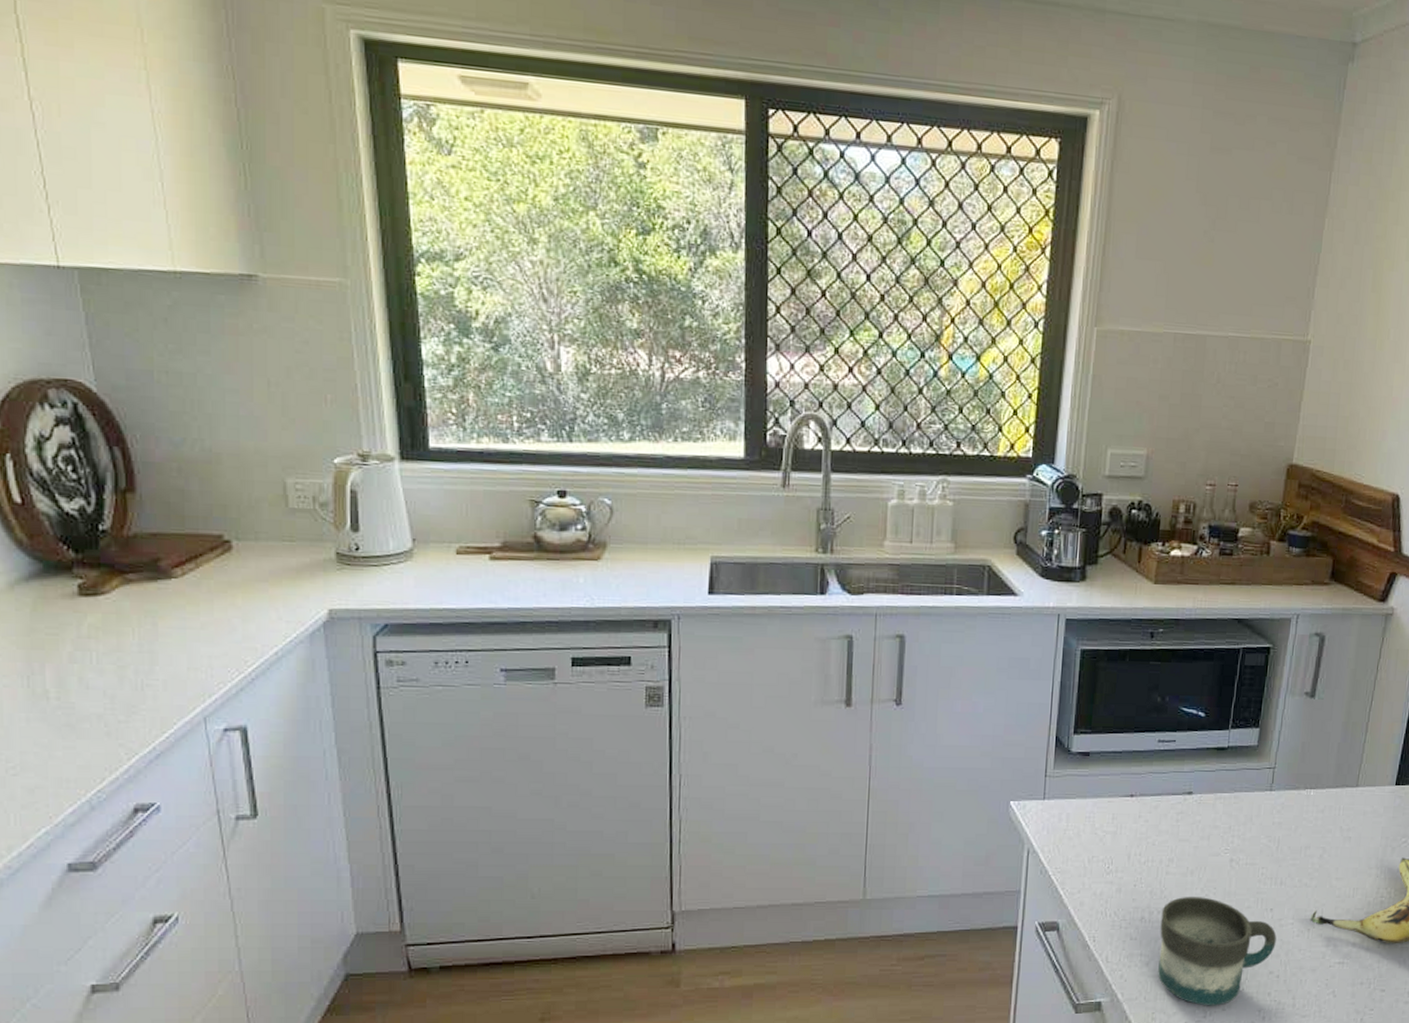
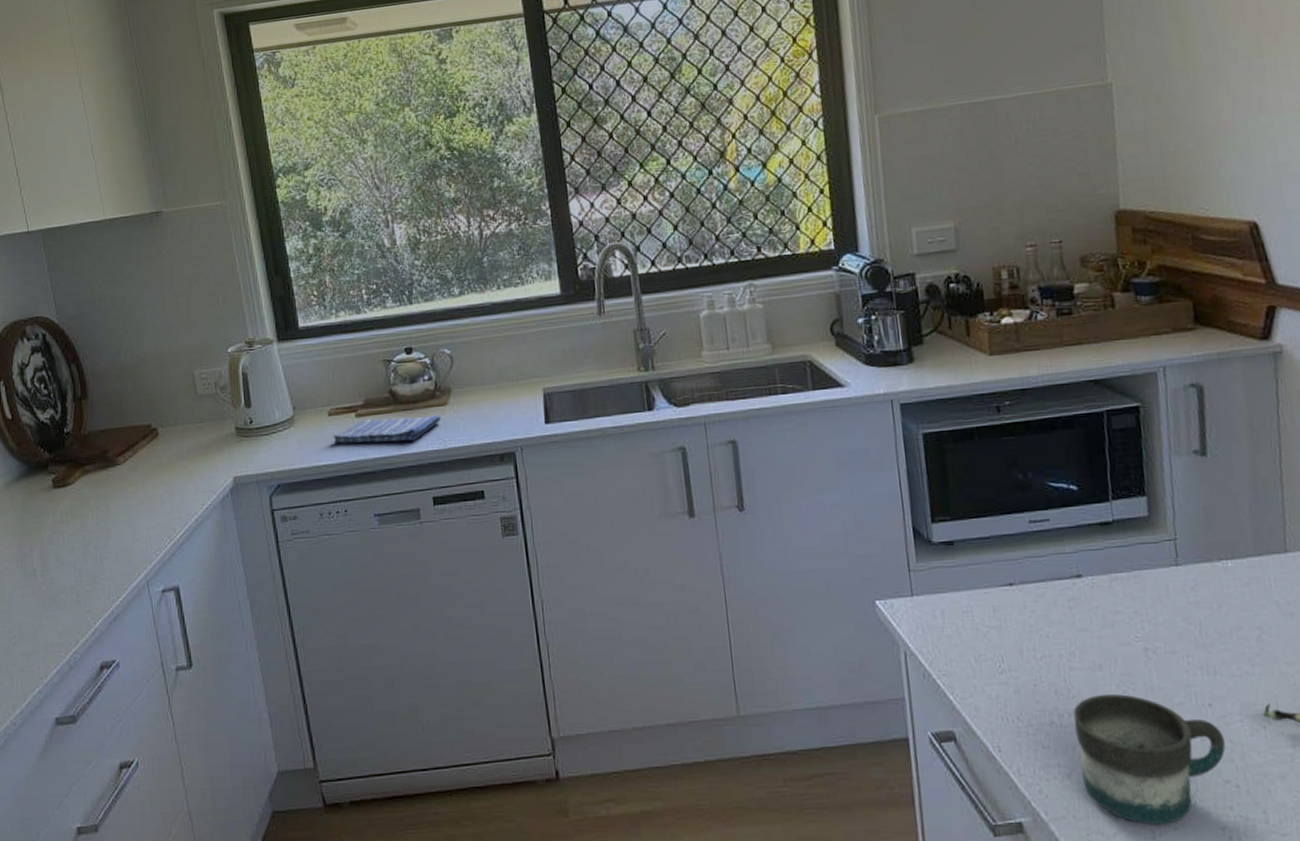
dish towel: none [459,564,591,594] -> present [333,415,441,444]

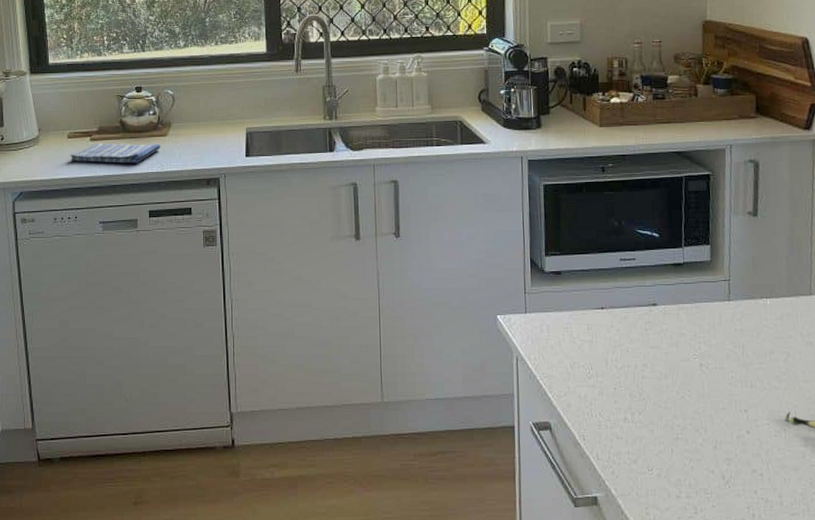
mug: present [1073,694,1226,825] -> none [642,399,755,503]

